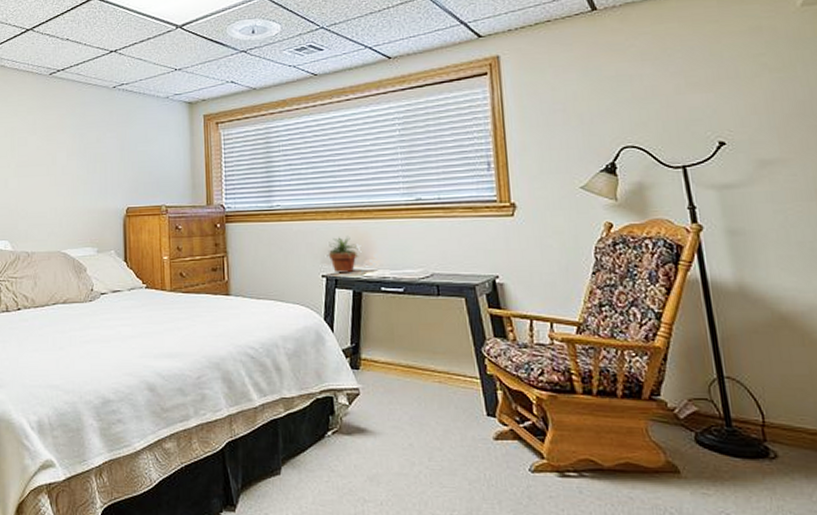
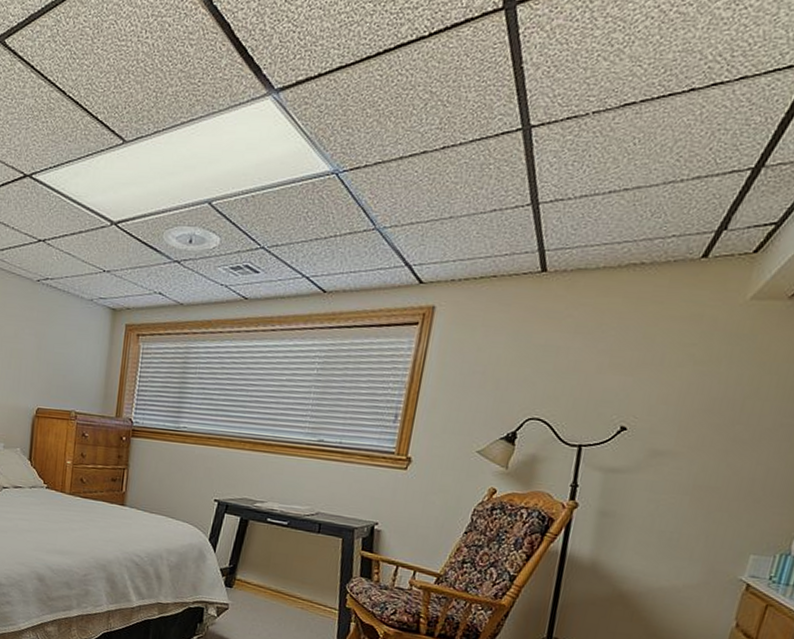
potted plant: present [326,235,359,273] -> none [222,465,254,501]

